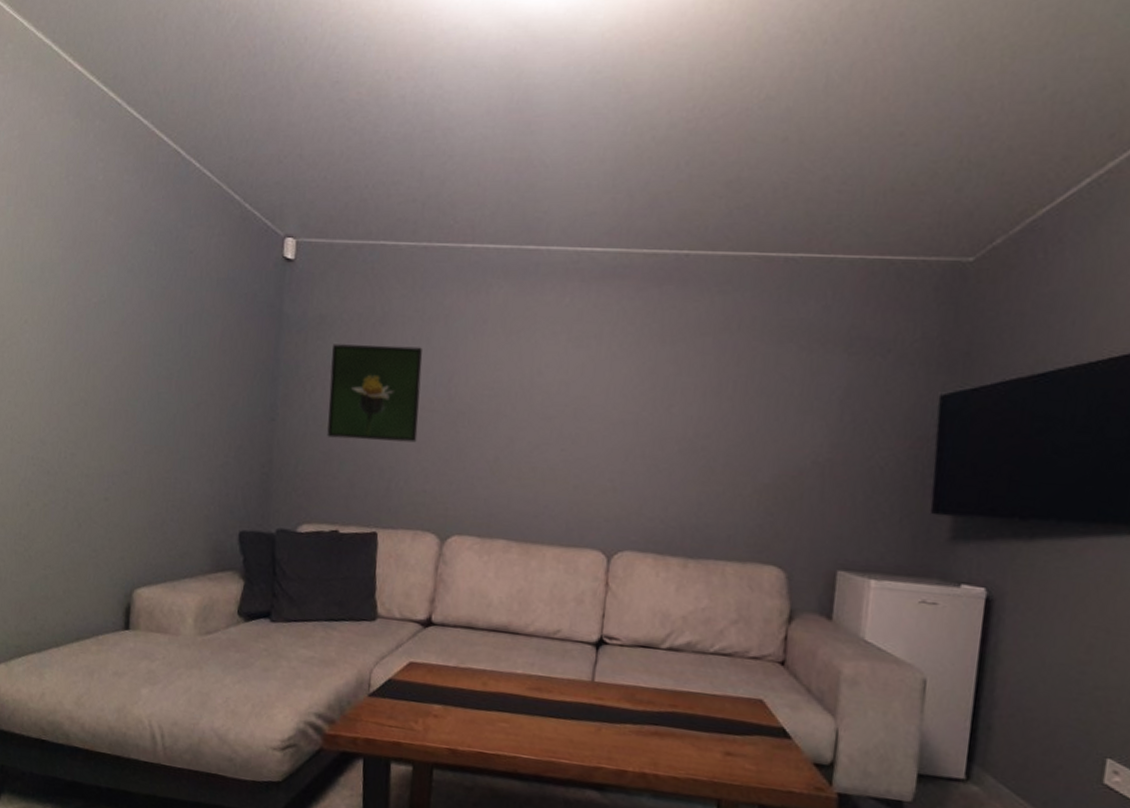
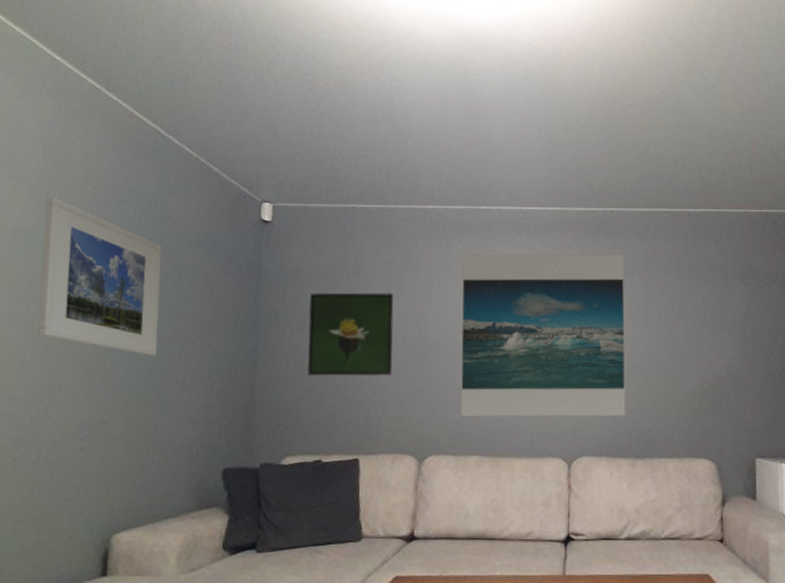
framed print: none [64,227,182,406] -> present [38,196,162,356]
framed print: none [489,304,697,508] -> present [460,254,626,417]

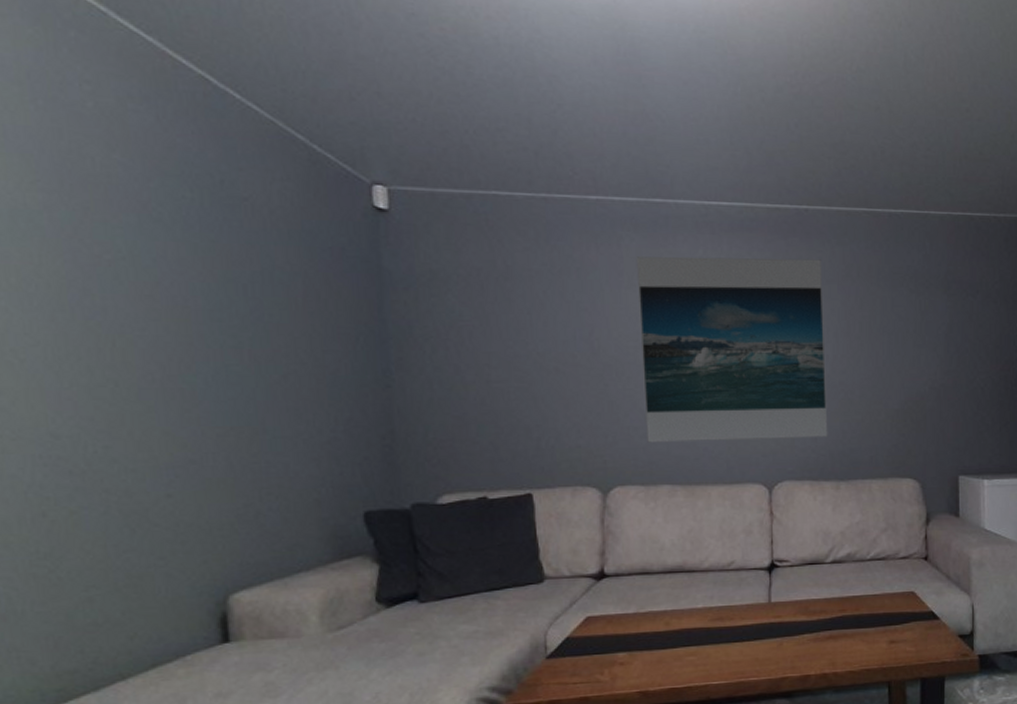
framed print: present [38,196,162,356] -> none [51,165,253,380]
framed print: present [307,292,394,376] -> none [451,301,563,400]

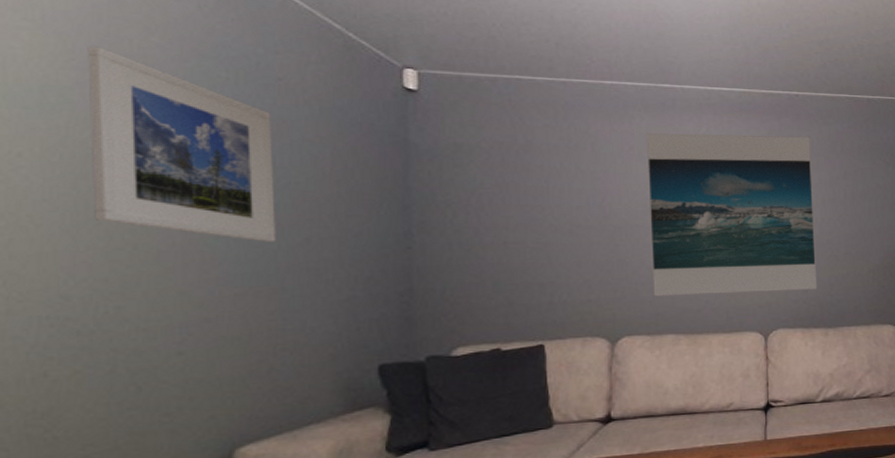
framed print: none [51,165,253,380] -> present [87,46,276,242]

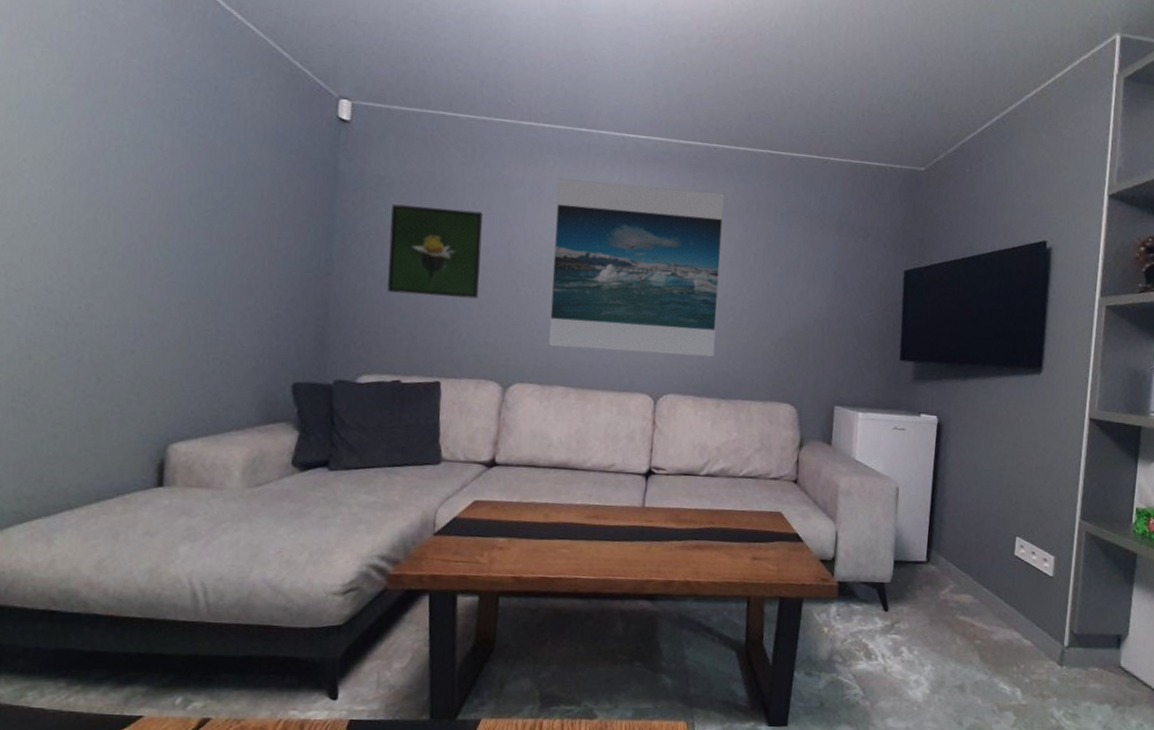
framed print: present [87,46,276,242] -> none [77,64,223,258]
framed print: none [473,171,576,260] -> present [387,204,483,299]

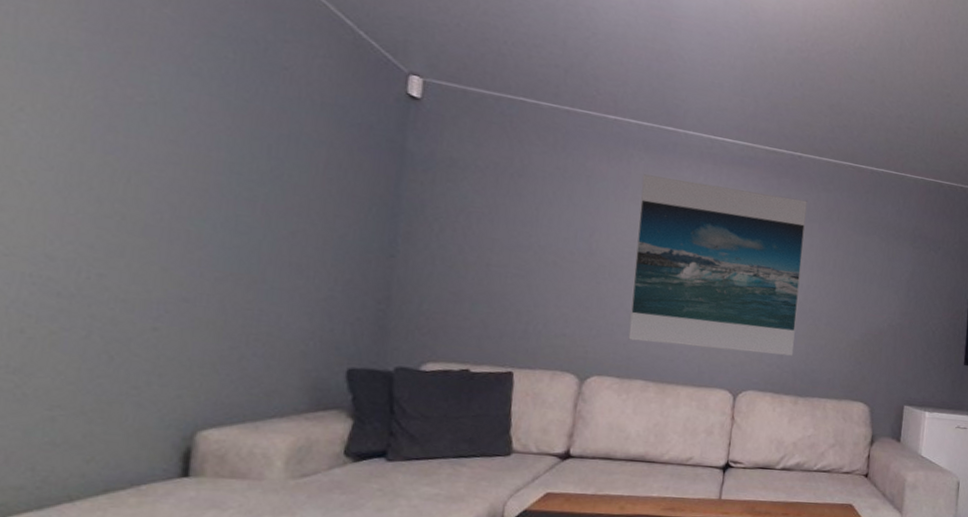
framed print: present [387,204,483,299] -> none [457,188,564,290]

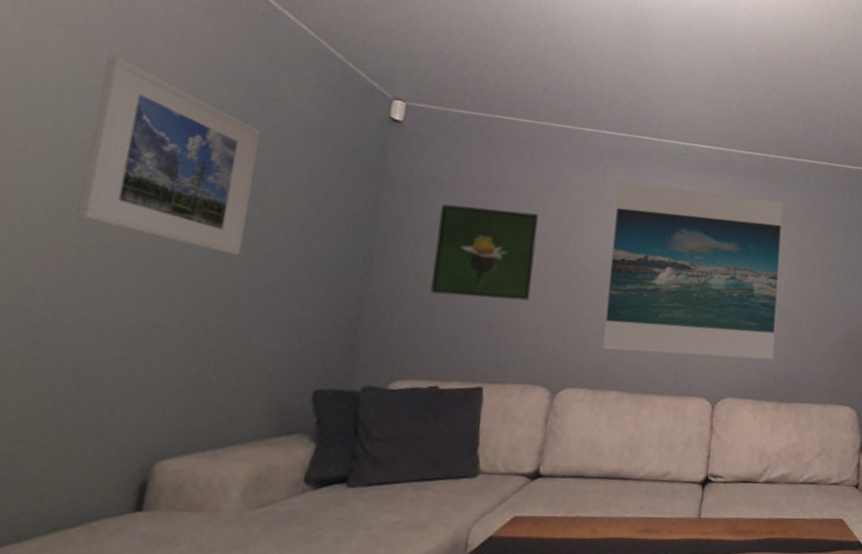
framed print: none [87,9,272,232] -> present [76,55,261,255]
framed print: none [457,188,564,290] -> present [430,204,539,301]

